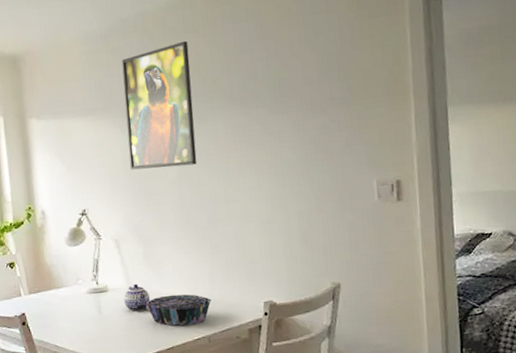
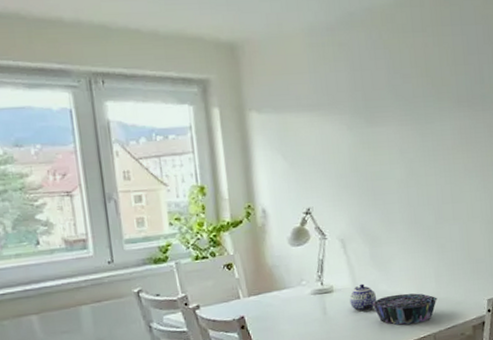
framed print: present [121,40,197,170] -> none [348,39,425,169]

